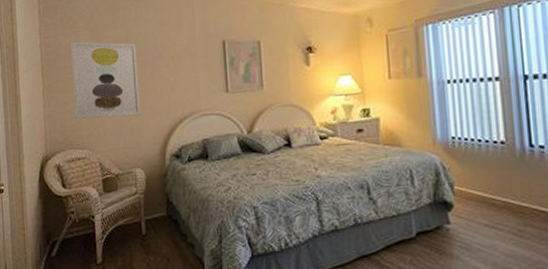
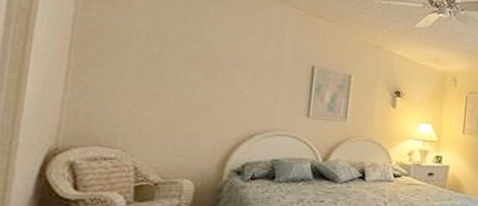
wall art: present [70,41,140,119] -> none [110,23,209,122]

